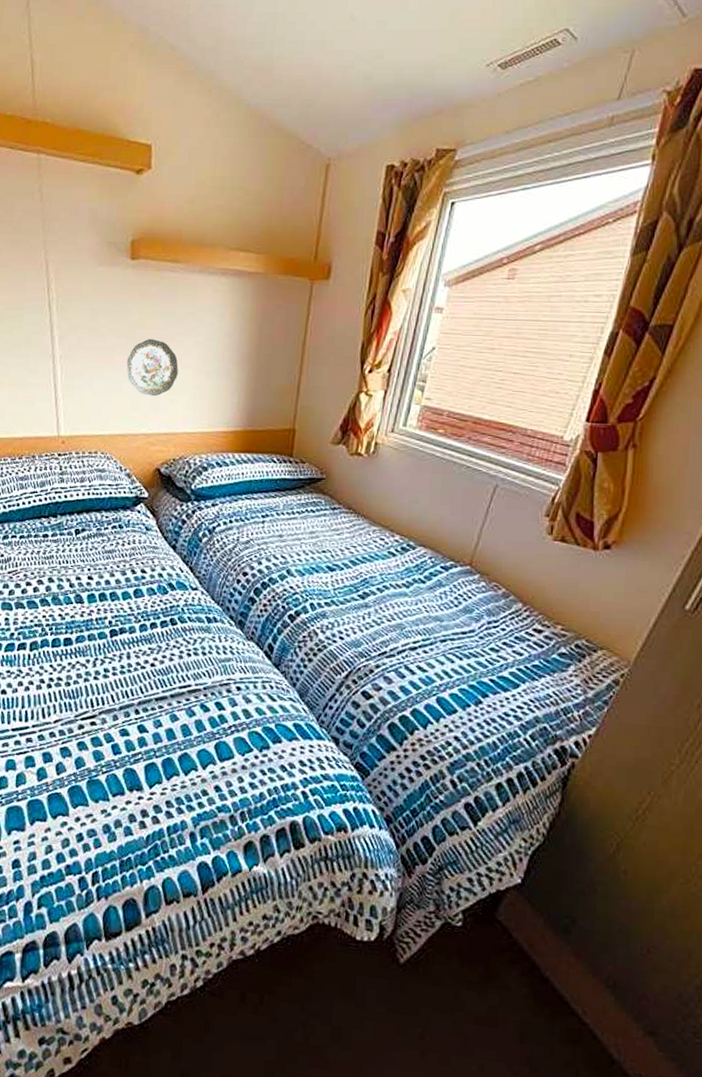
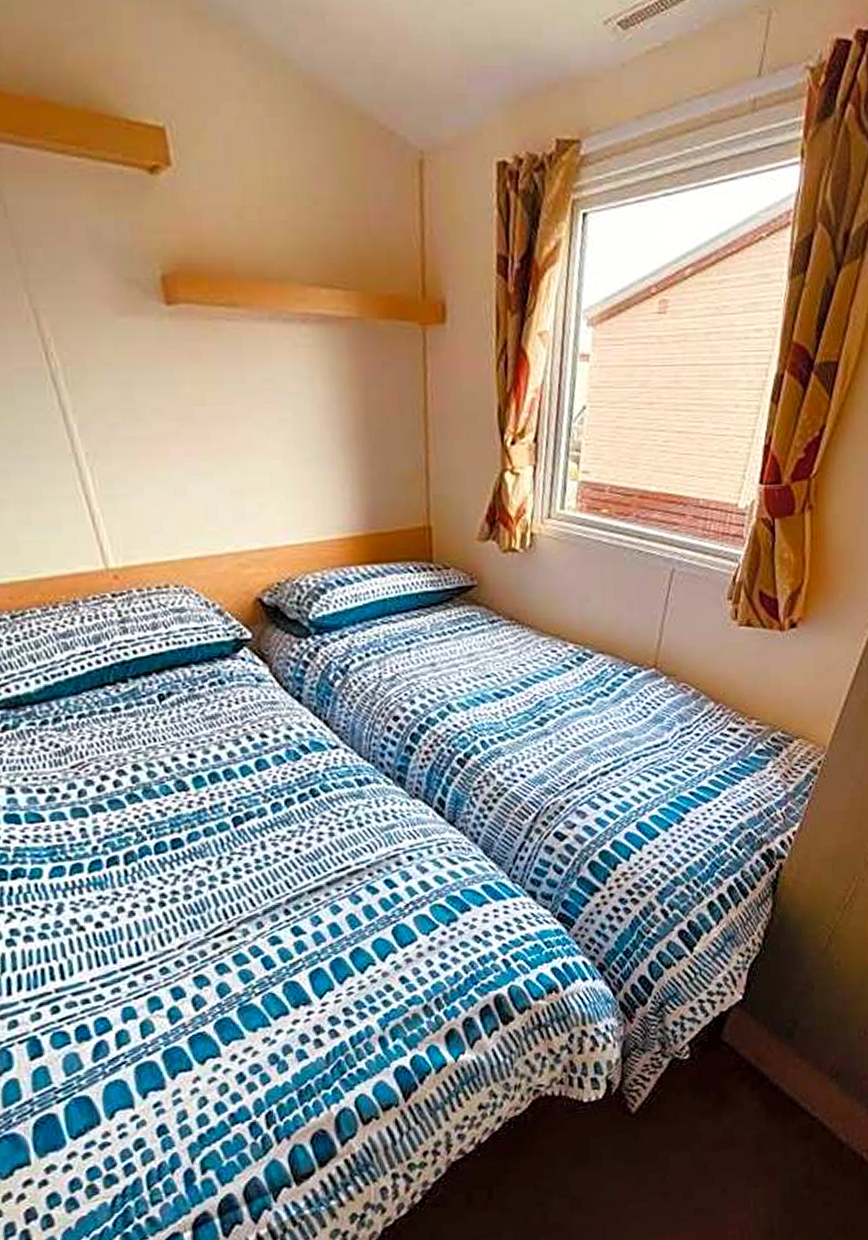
decorative plate: present [126,338,178,396] -> none [187,418,264,500]

